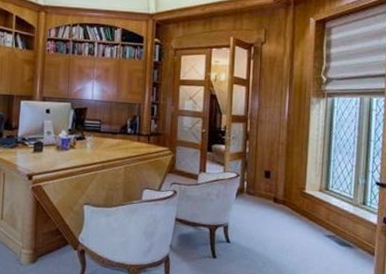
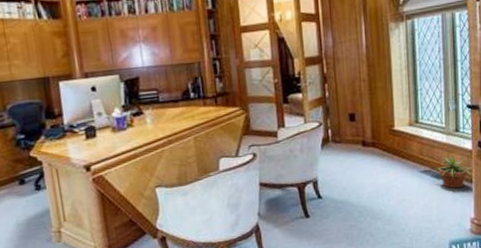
potted plant: none [338,226,375,258] -> present [434,156,472,189]

